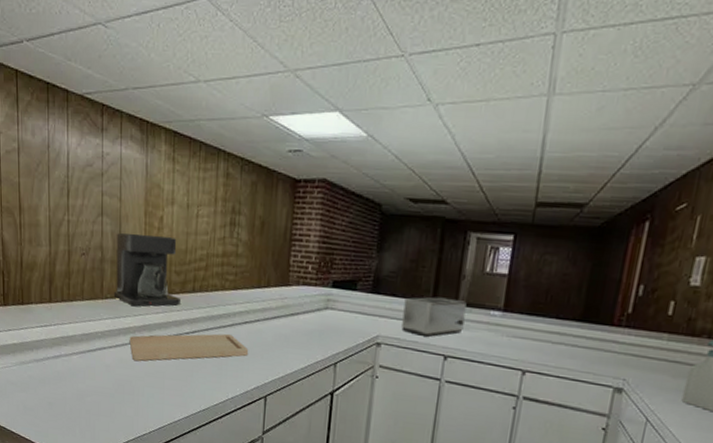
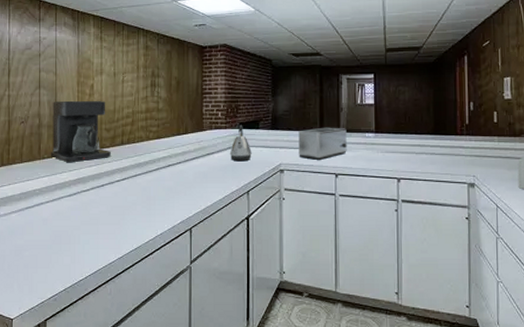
cutting board: present [129,333,249,361] -> none [65,177,173,212]
kettle: none [317,283,345,328] -> present [229,124,252,162]

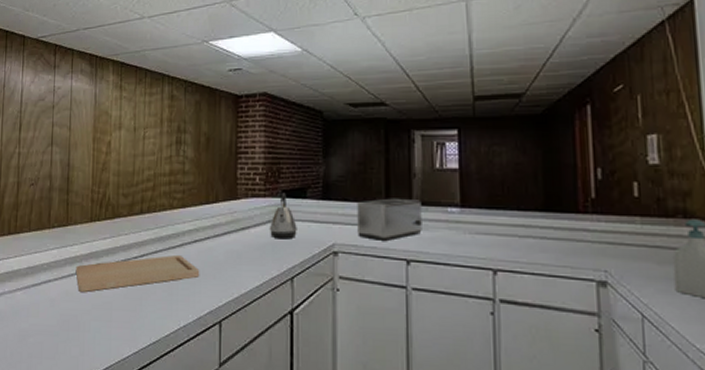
coffee maker: present [50,100,111,163] -> none [61,160,128,234]
cutting board: none [65,177,173,212] -> present [75,254,200,293]

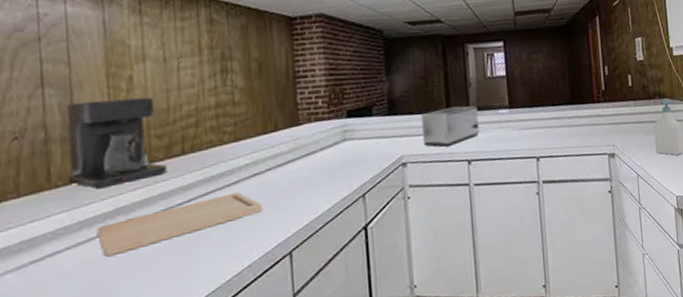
coffee maker: none [61,160,128,234] -> present [67,97,167,189]
kettle: present [269,192,297,240] -> none [336,112,366,160]

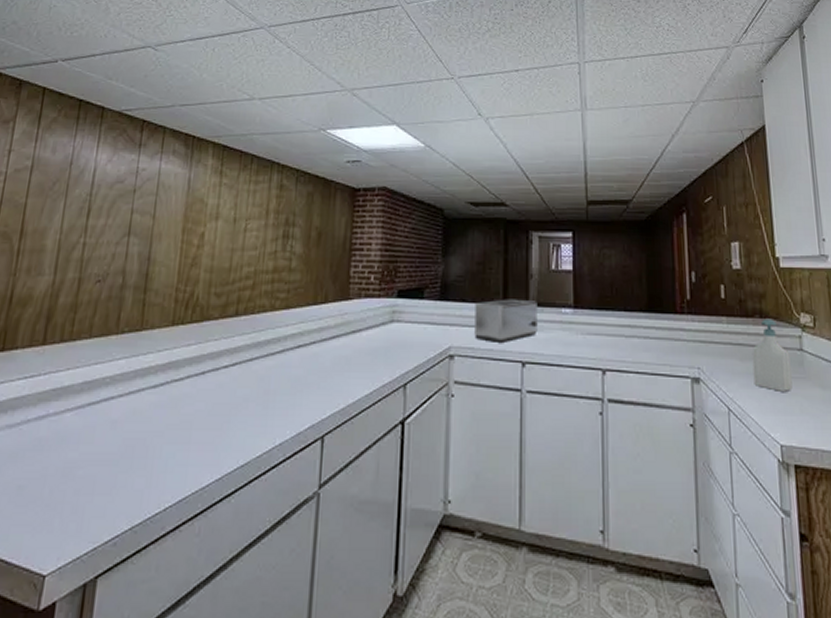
coffee maker: present [67,97,167,189] -> none [133,253,220,340]
cutting board: present [96,192,263,257] -> none [147,362,303,411]

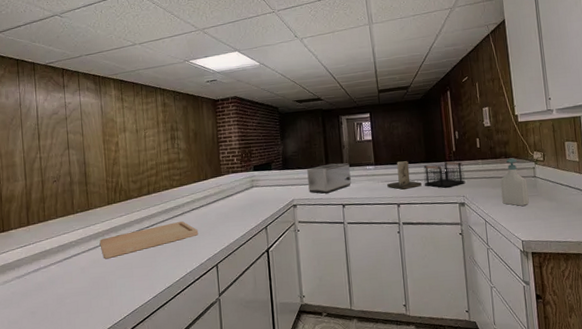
cutting board: none [147,362,303,411] -> present [99,221,199,259]
paper towel roll: none [589,307,639,349] -> present [387,161,422,190]
dish rack: none [643,314,702,353] -> present [423,161,466,188]

